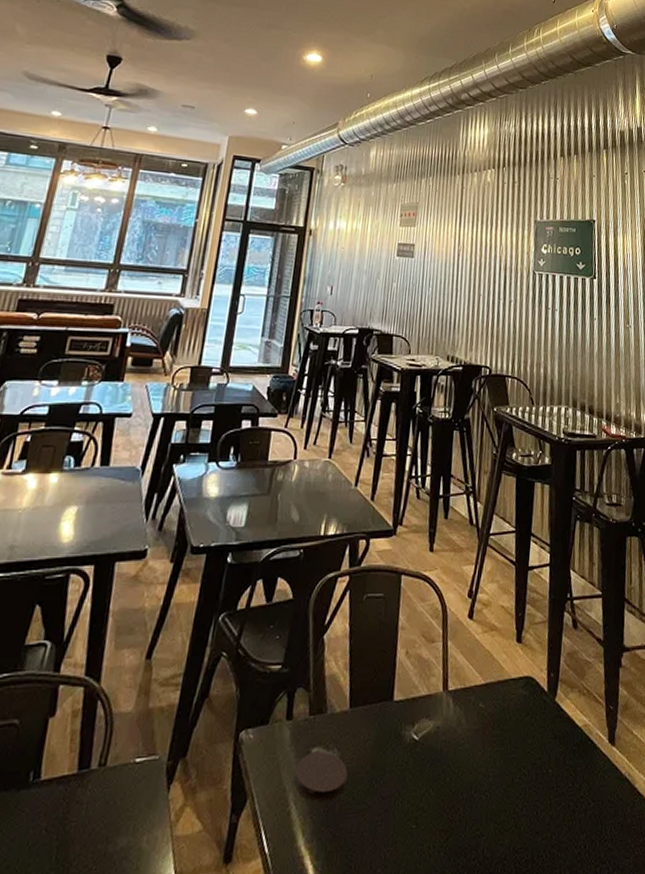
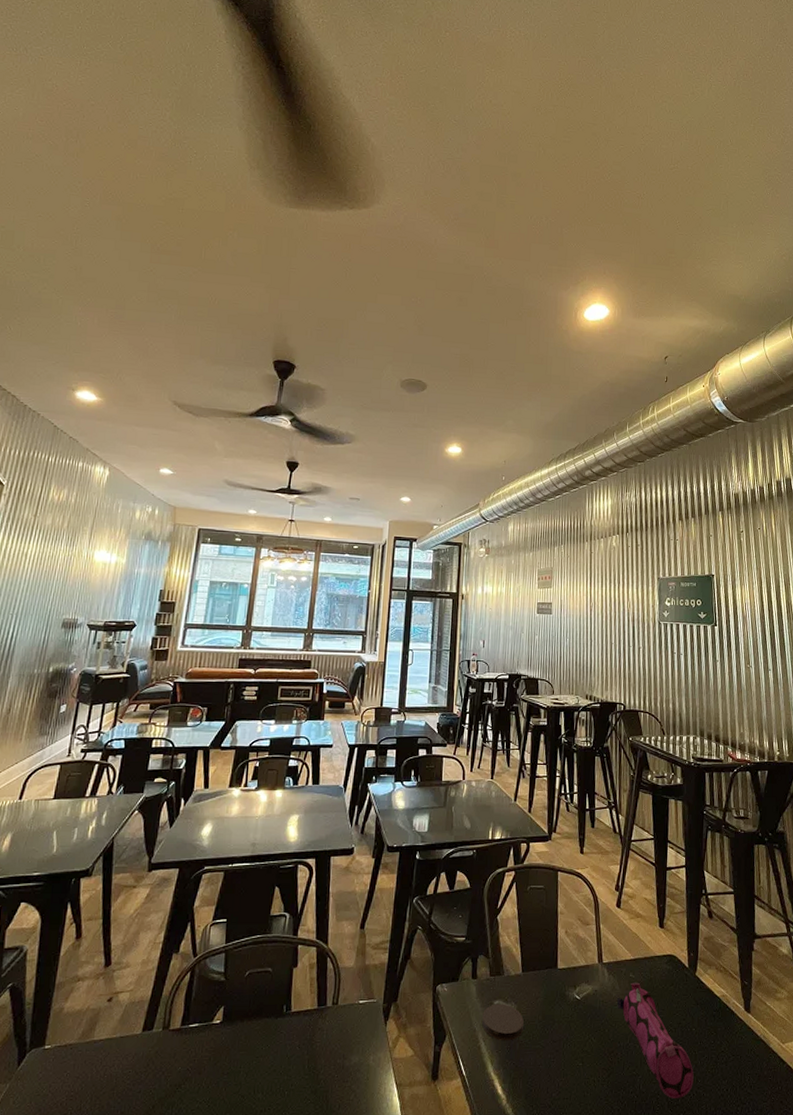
pencil case: none [462,714,548,863] -> present [617,982,694,1098]

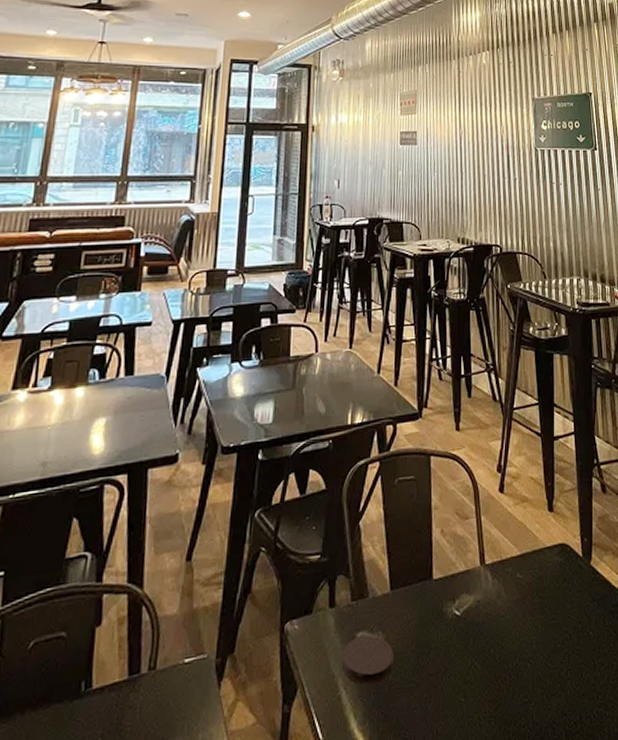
pencil case: present [617,982,694,1098] -> none [503,583,593,726]

